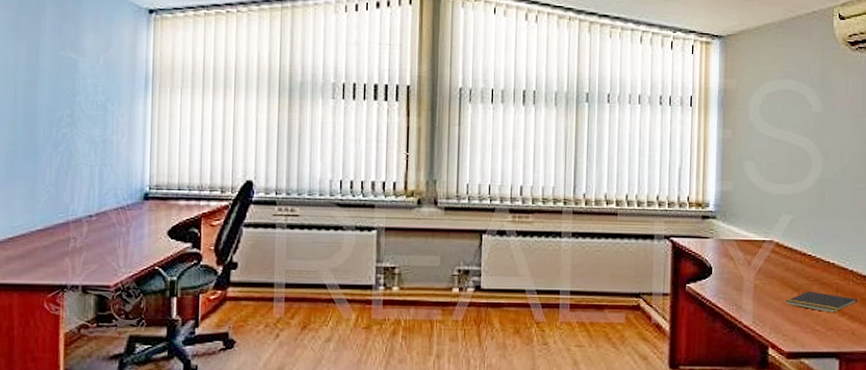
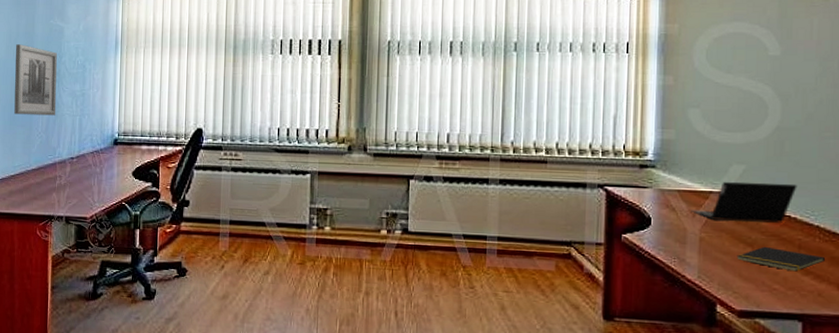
wall art: none [12,79,70,166] -> present [14,44,58,116]
laptop computer: none [747,230,835,269] -> present [691,181,797,223]

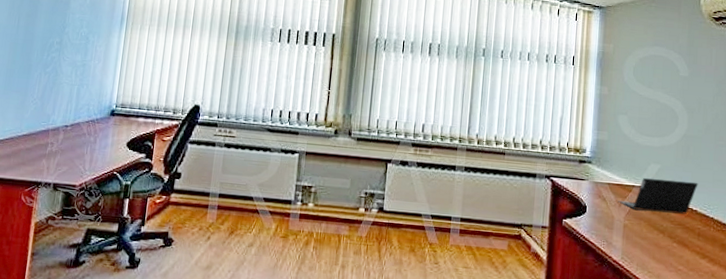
wall art: present [14,44,58,116] -> none [10,11,61,84]
notepad: present [736,246,826,272] -> none [651,233,718,256]

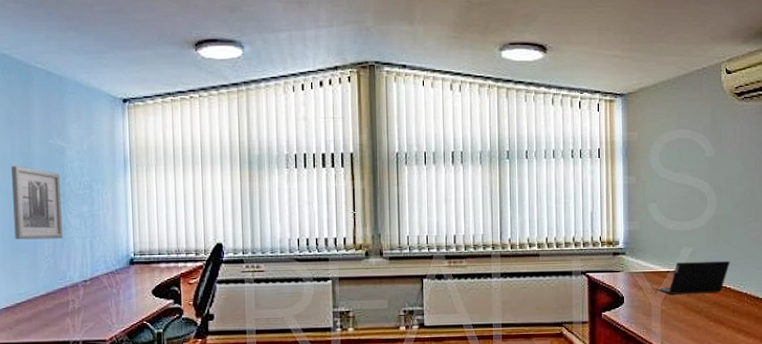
wall art: none [10,11,61,84] -> present [10,166,63,240]

